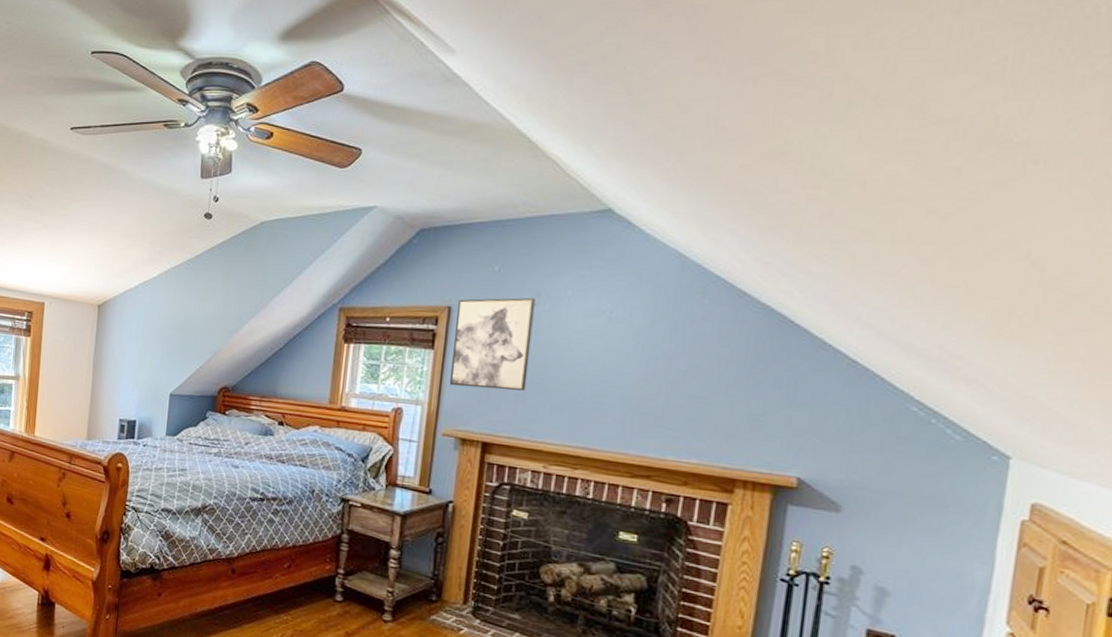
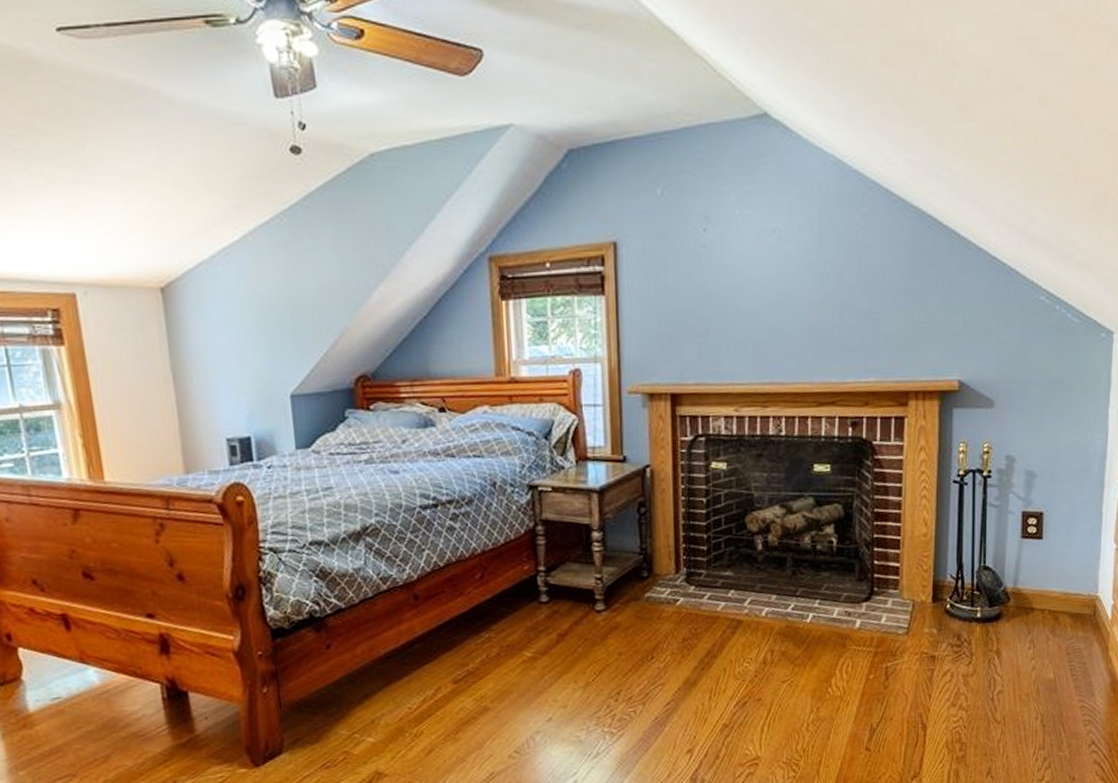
wall art: present [449,297,536,391] -> none [624,222,707,335]

